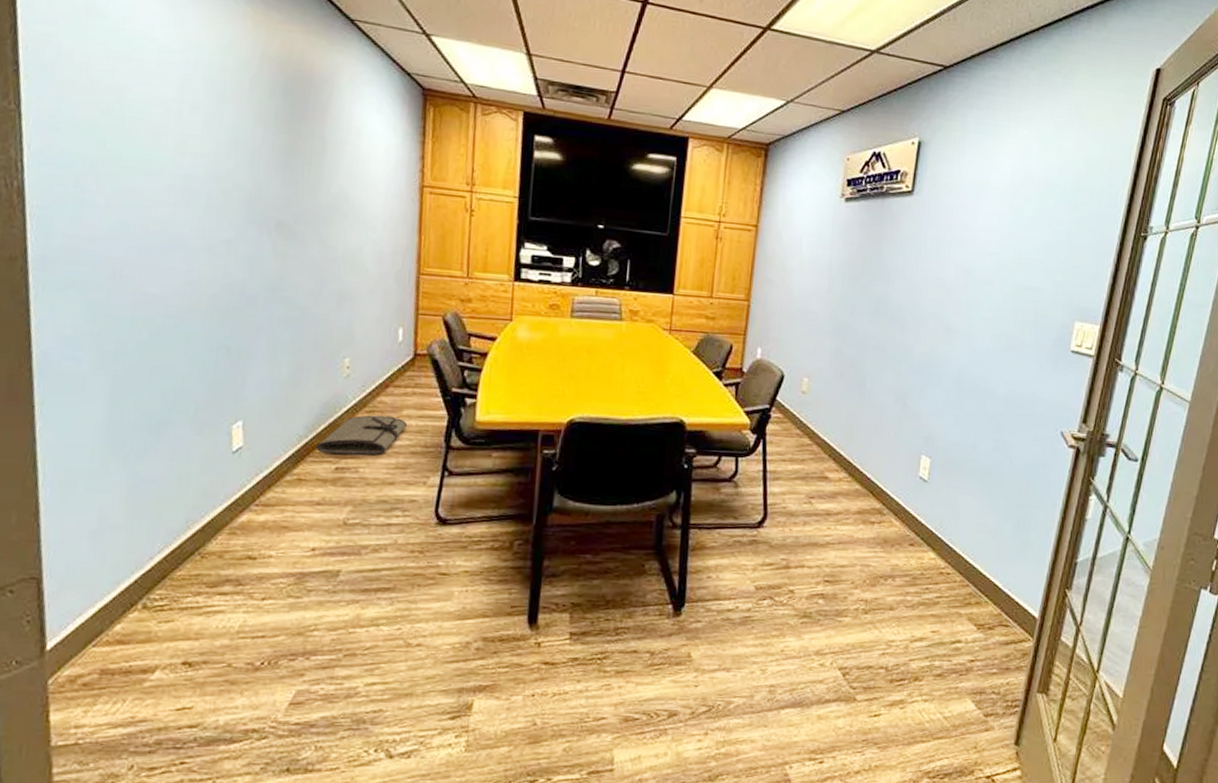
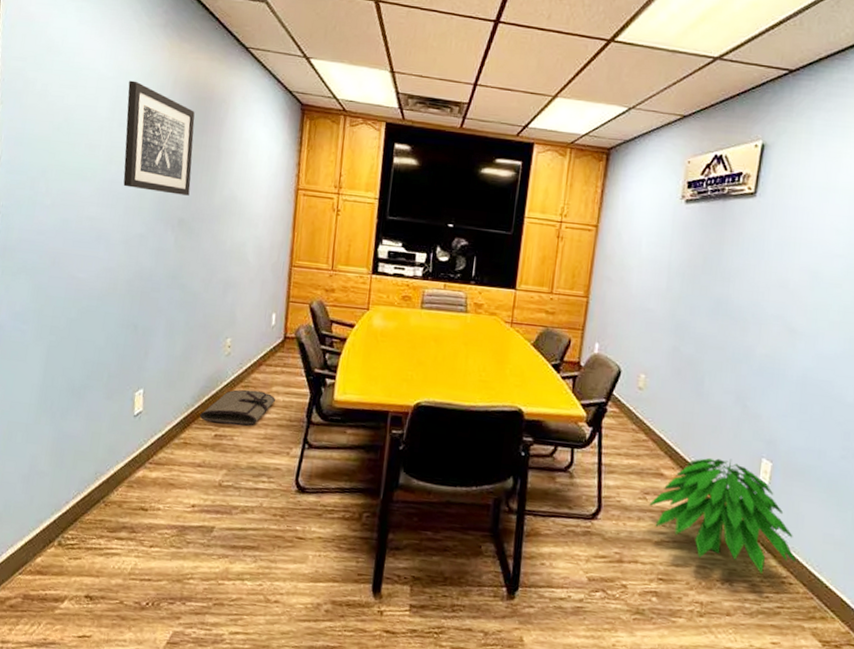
wall art: none [200,54,291,194] -> present [123,80,195,196]
indoor plant: none [814,457,953,568] -> present [649,457,796,575]

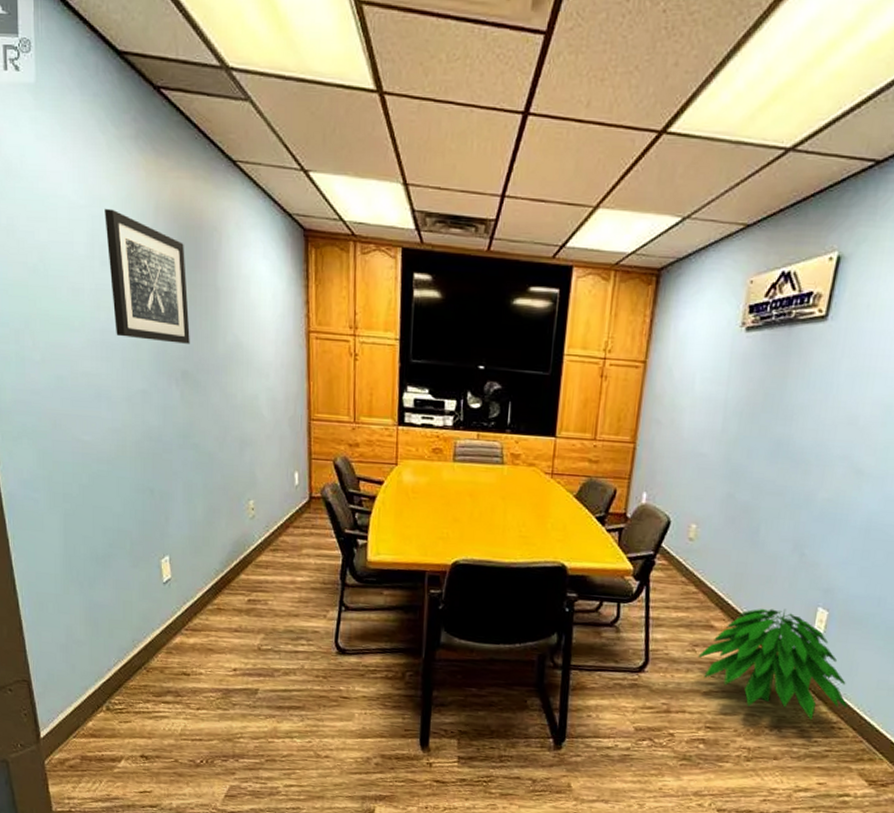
tool roll: present [200,389,275,426] -> none [231,553,306,590]

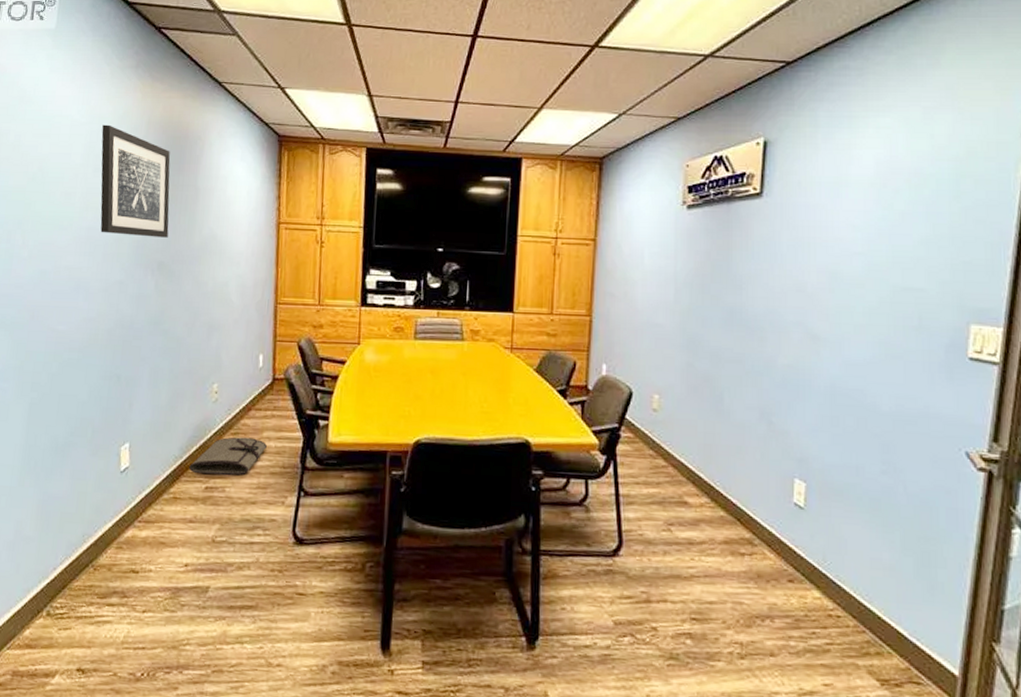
tool roll: none [231,553,306,590] -> present [189,437,267,476]
indoor plant: present [697,608,847,721] -> none [674,481,842,608]

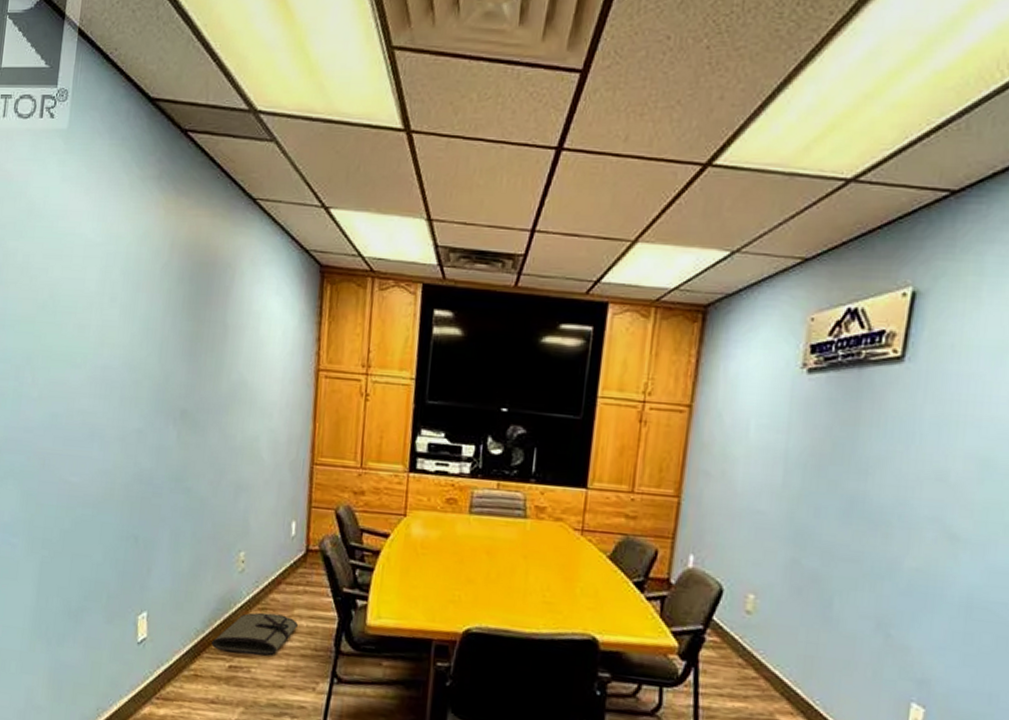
wall art: present [100,124,171,238] -> none [117,246,196,382]

